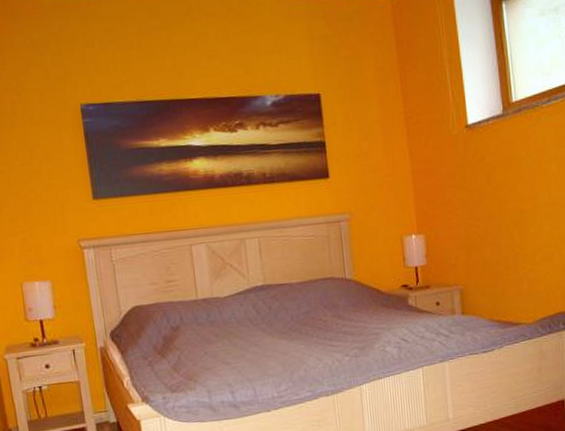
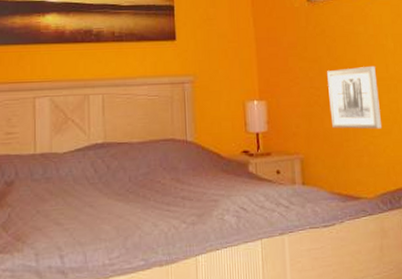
wall art: none [487,193,542,258] -> present [327,67,381,129]

